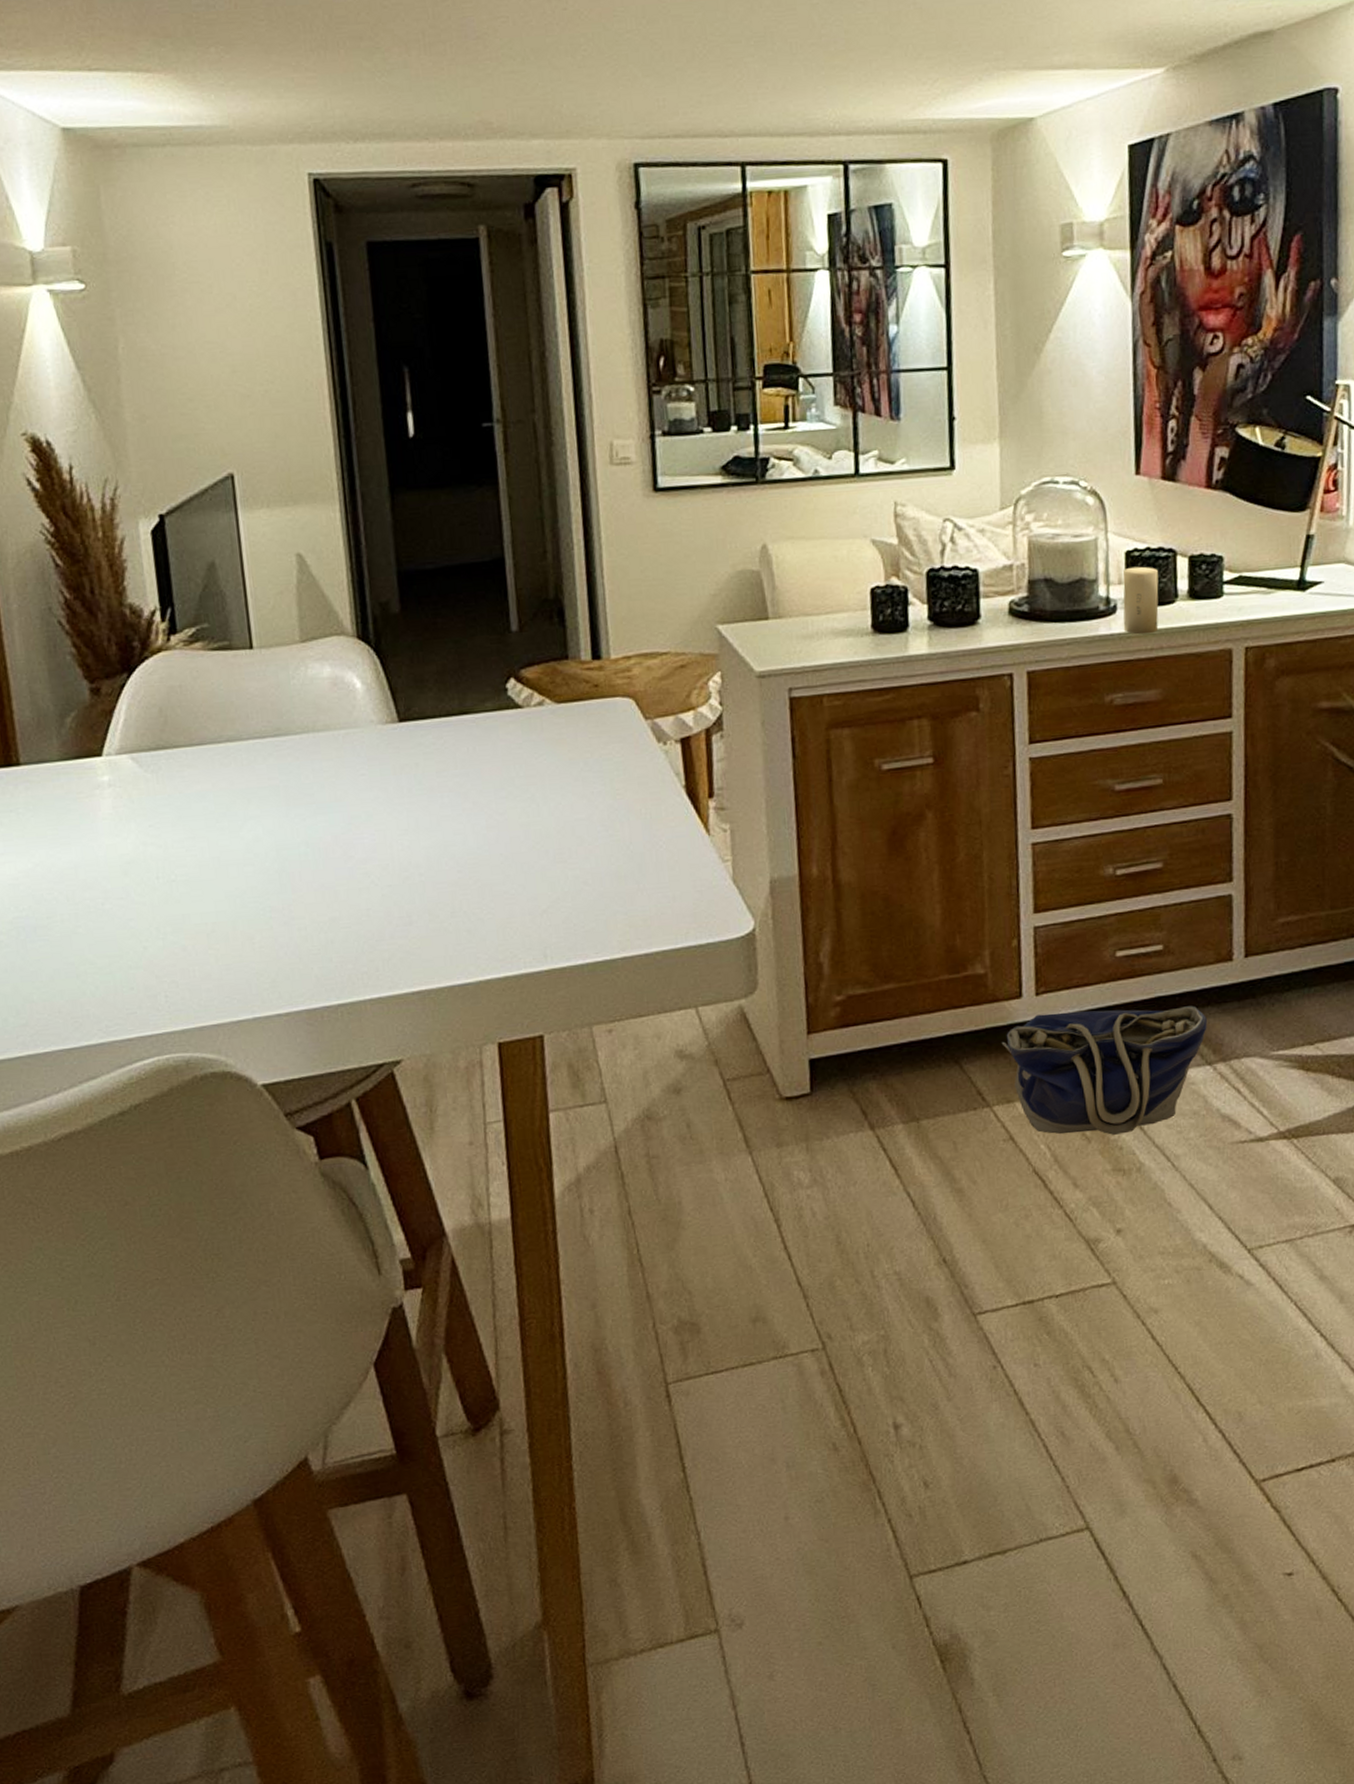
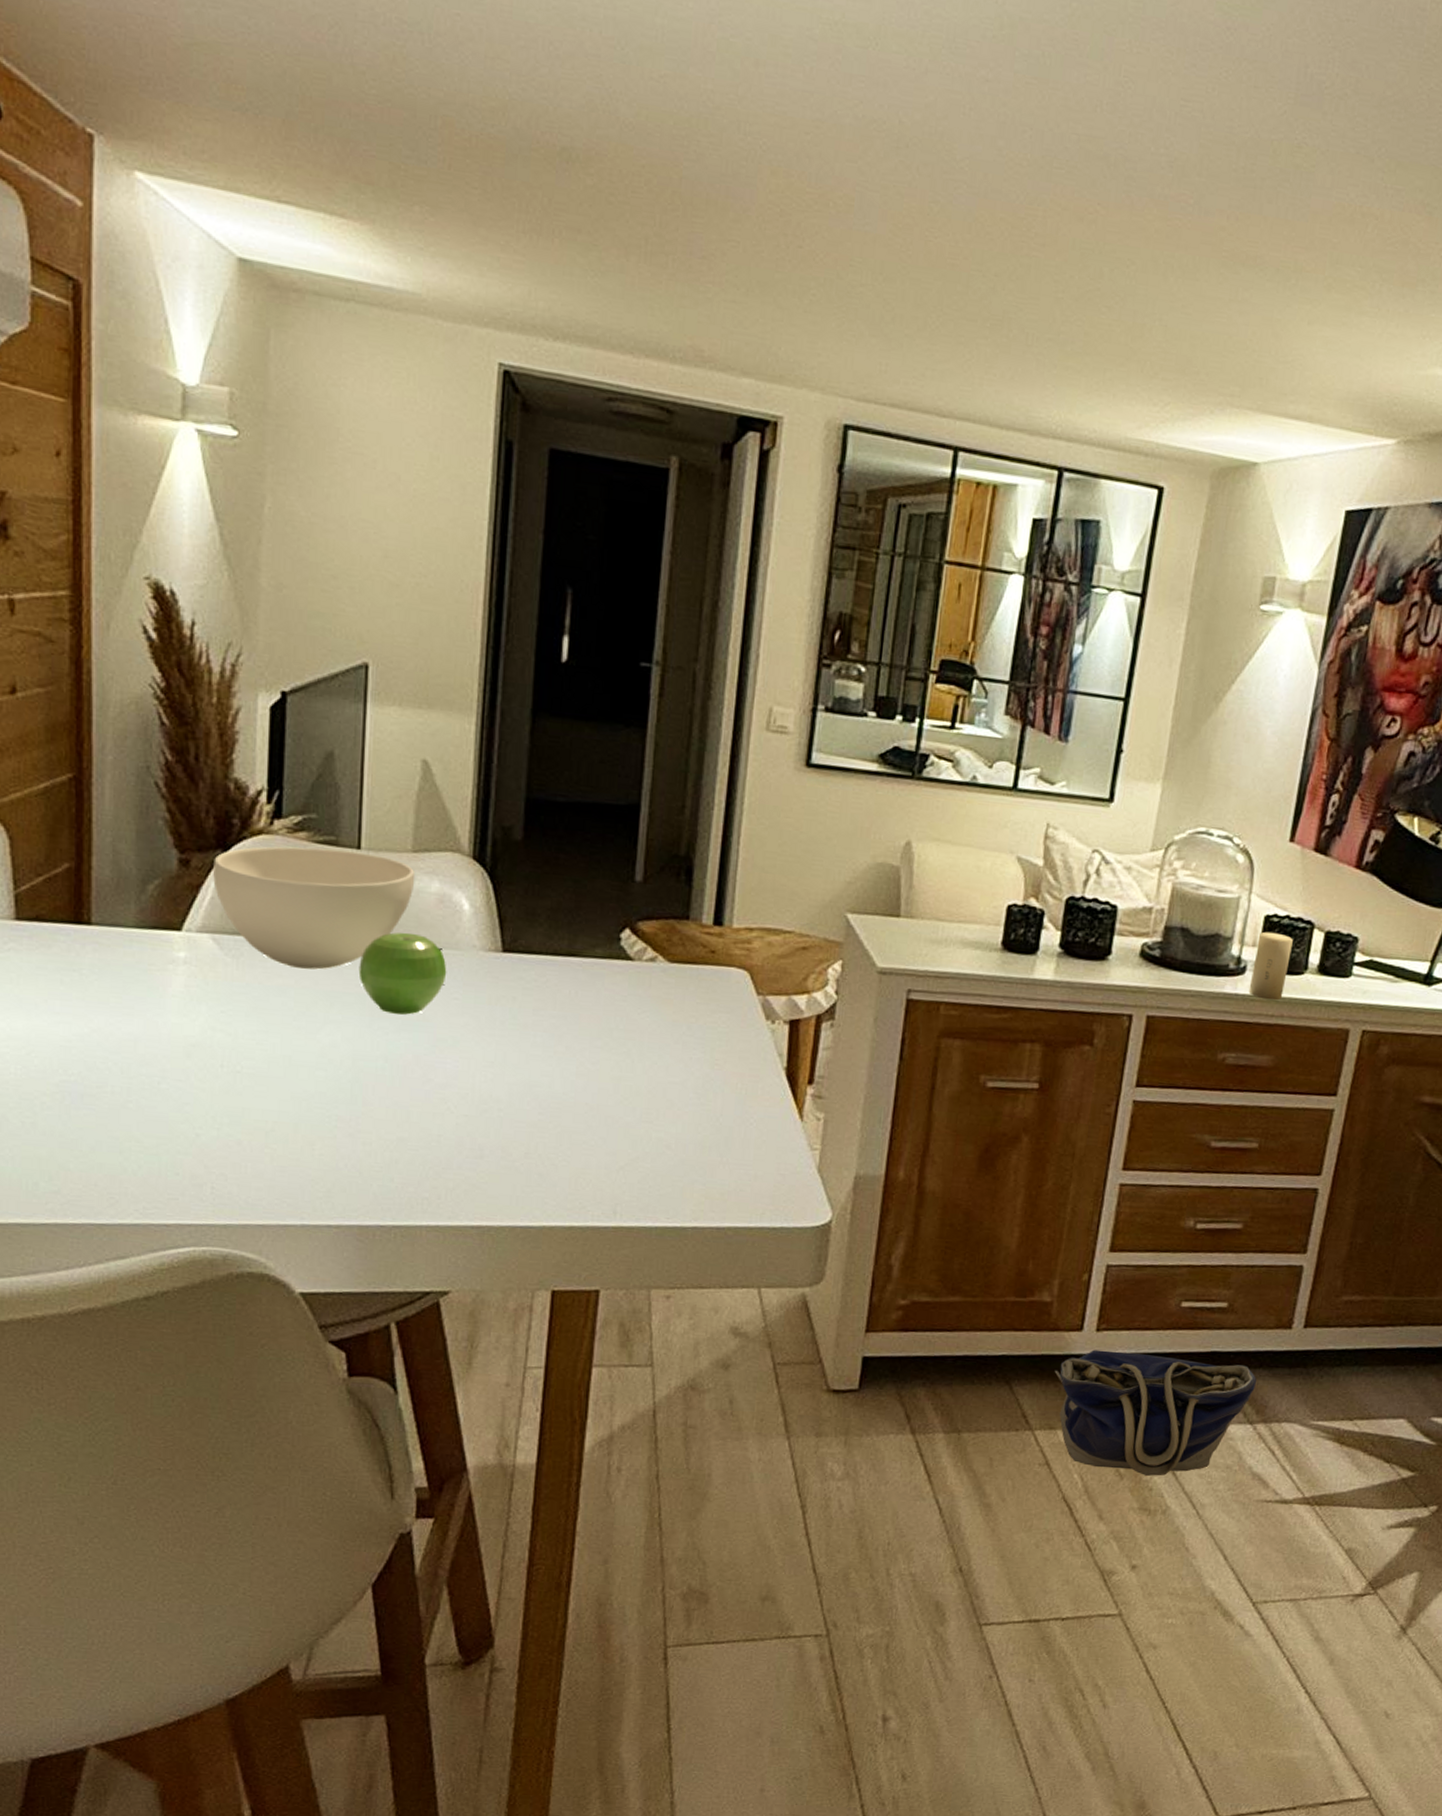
bowl: none [121,651,308,772] -> present [213,846,414,970]
fruit: none [268,719,351,800] -> present [358,932,447,1015]

